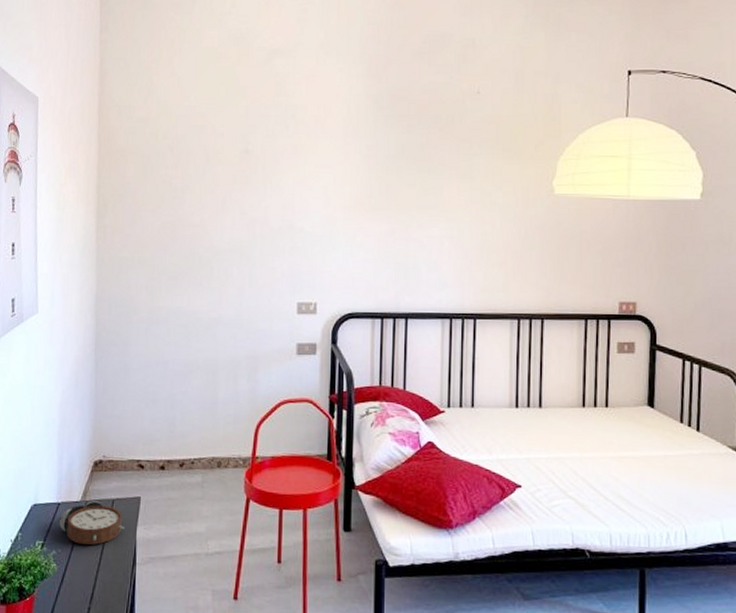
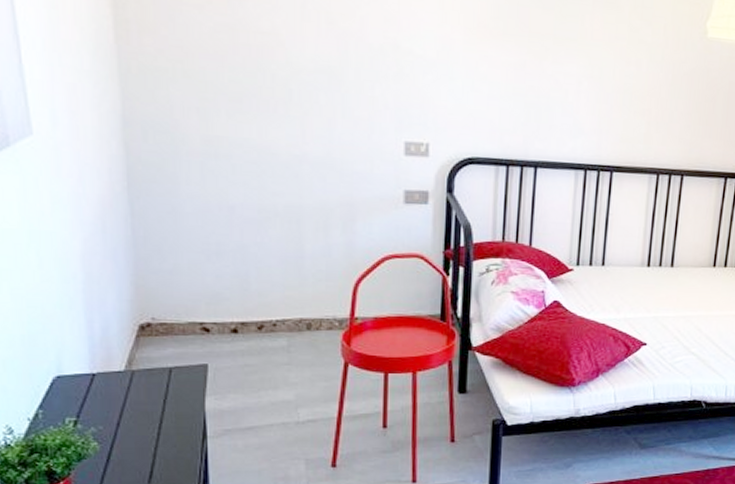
alarm clock: present [59,501,125,545] -> none [97,370,190,419]

